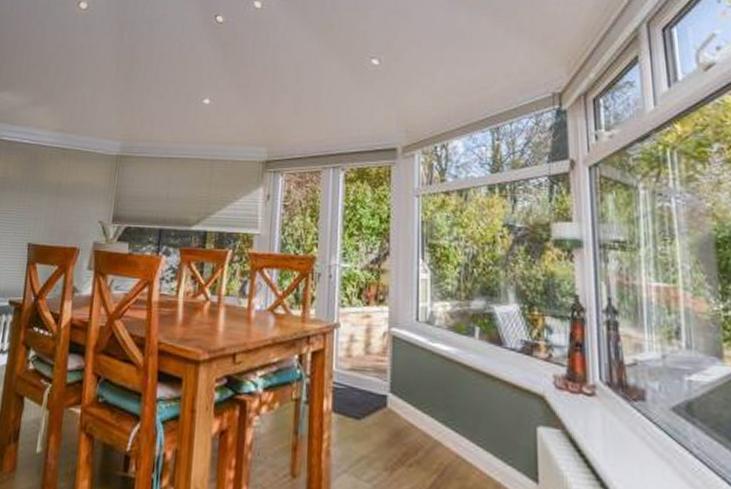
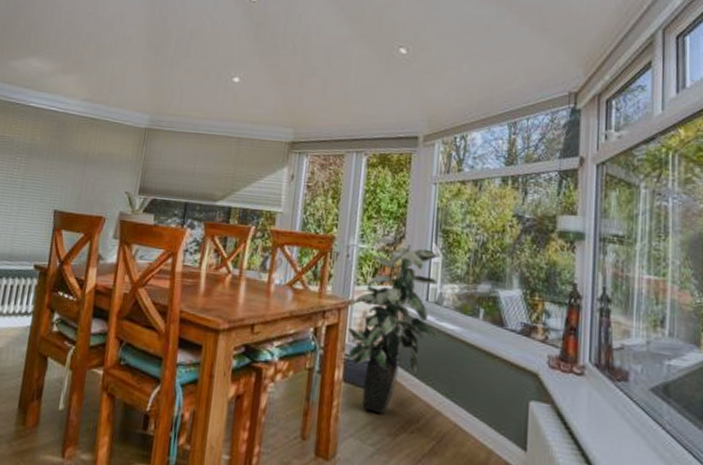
indoor plant: none [335,255,430,446] -> present [347,237,438,414]

